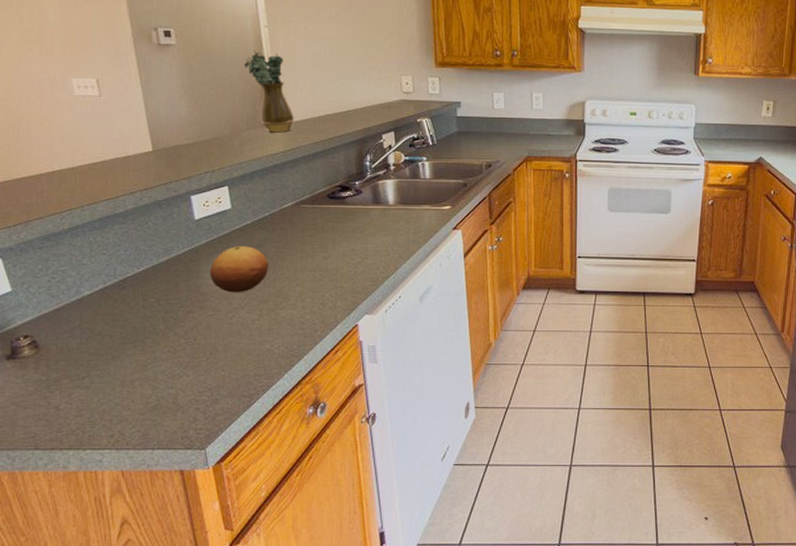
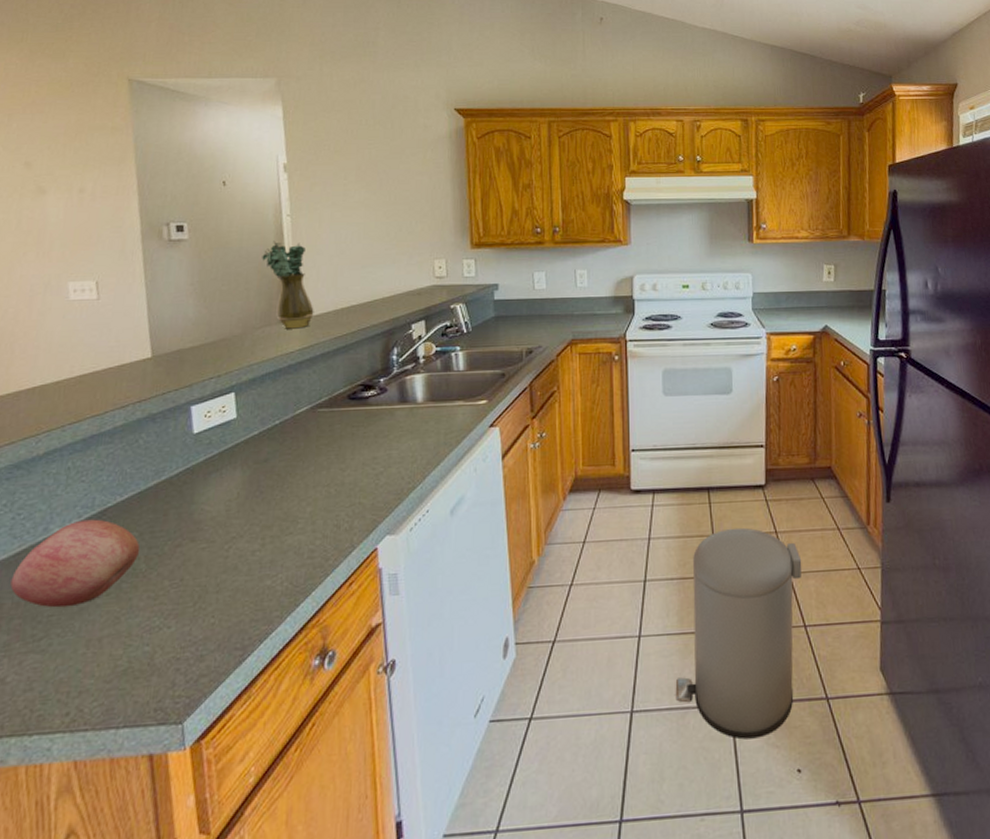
fruit: none [54,286,158,355] -> present [10,519,141,608]
fruit: present [209,245,270,293] -> none [205,460,277,519]
pedal bin: none [607,327,722,492] -> present [675,527,802,740]

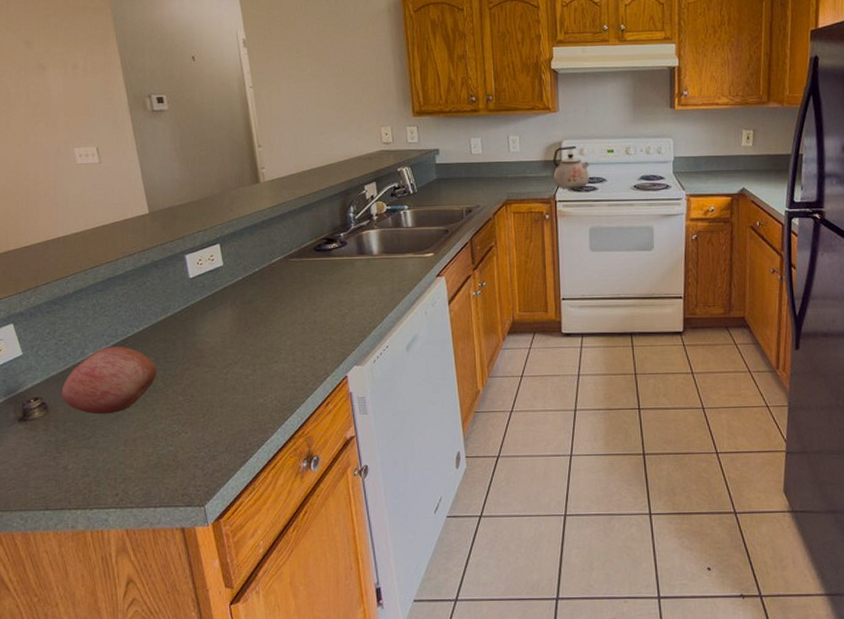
vase: present [262,240,314,329] -> none [231,110,280,190]
kettle: none [623,280,664,328] -> present [553,145,590,189]
pedal bin: present [675,527,802,740] -> none [602,368,716,542]

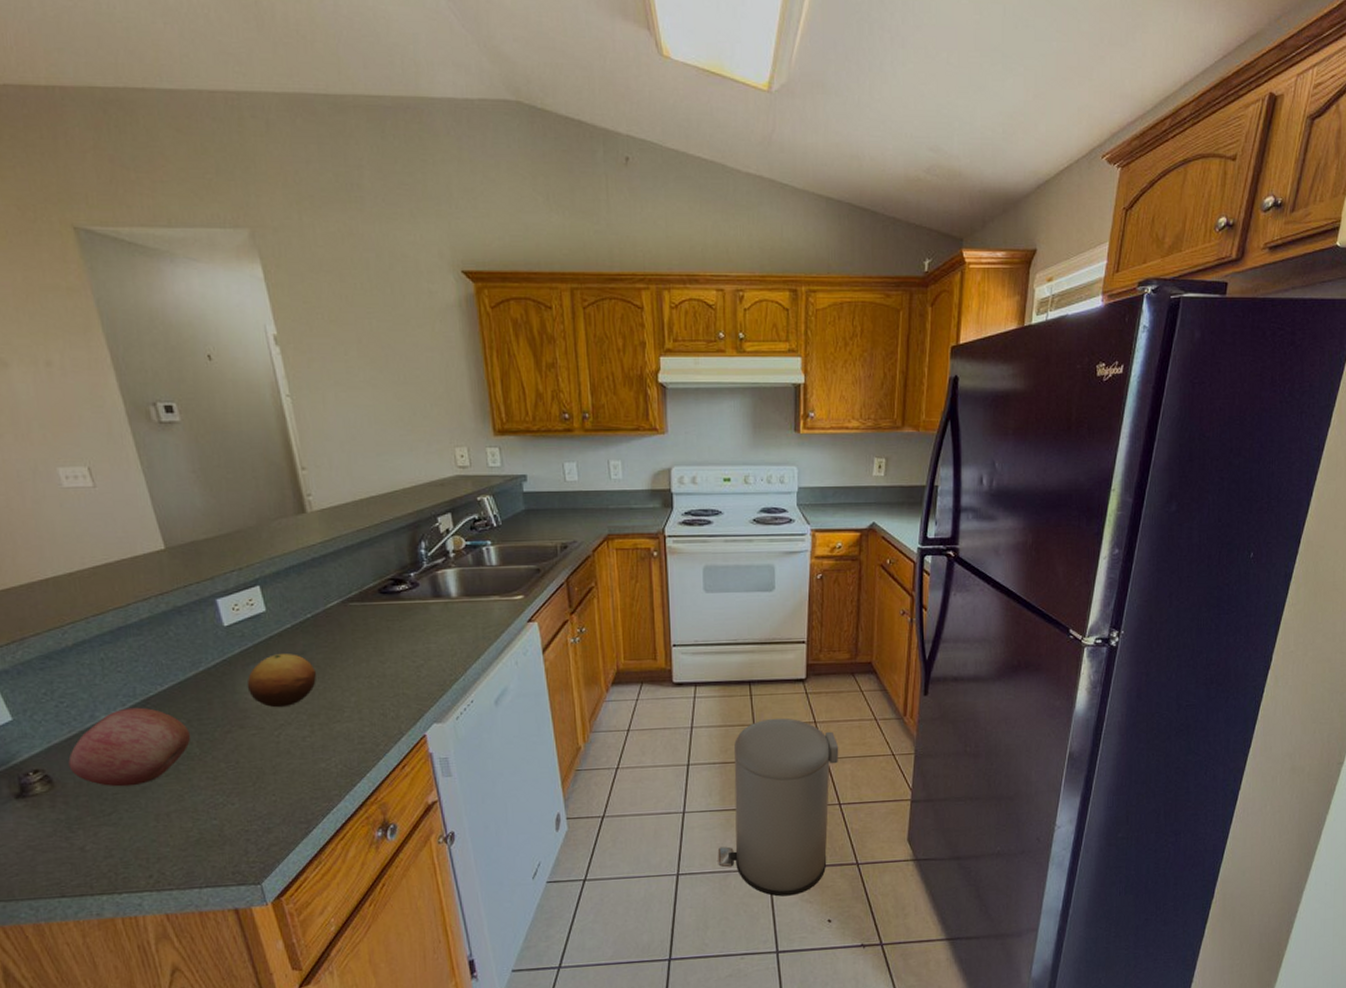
fruit: none [204,301,261,349] -> present [246,652,317,708]
kettle: present [553,145,590,189] -> none [661,473,704,523]
pedal bin: none [602,368,716,542] -> present [717,717,839,897]

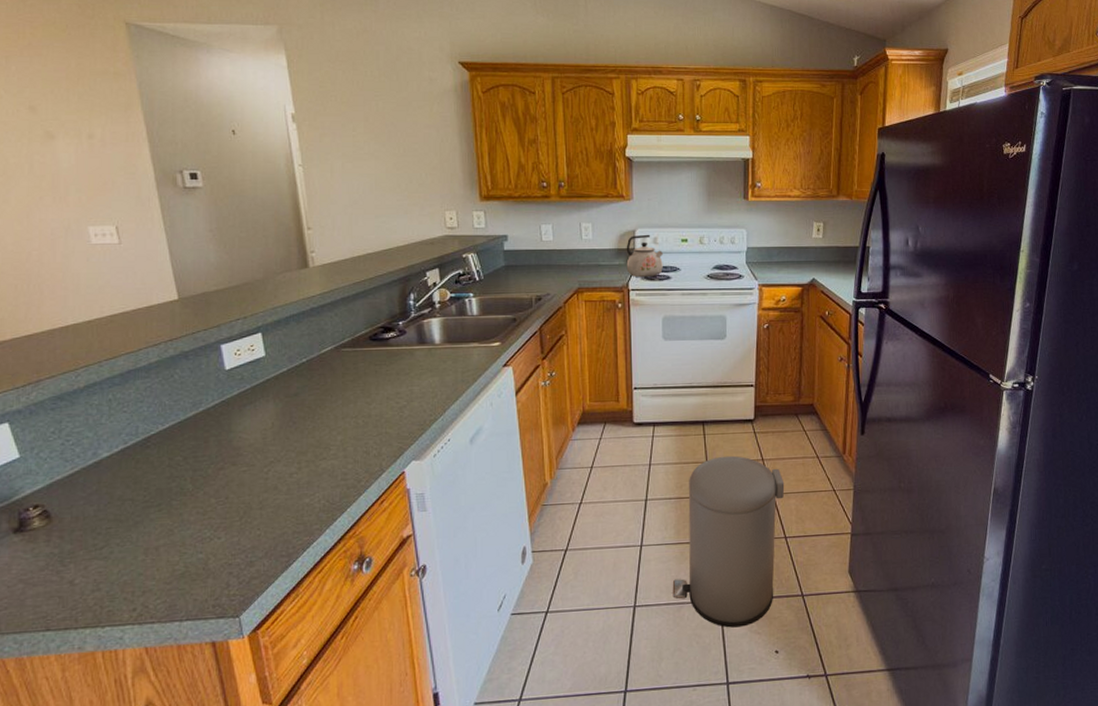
fruit: present [68,707,191,787] -> none [68,445,186,522]
fruit: present [246,652,317,708] -> none [242,394,308,446]
kettle: none [661,473,704,523] -> present [626,234,664,278]

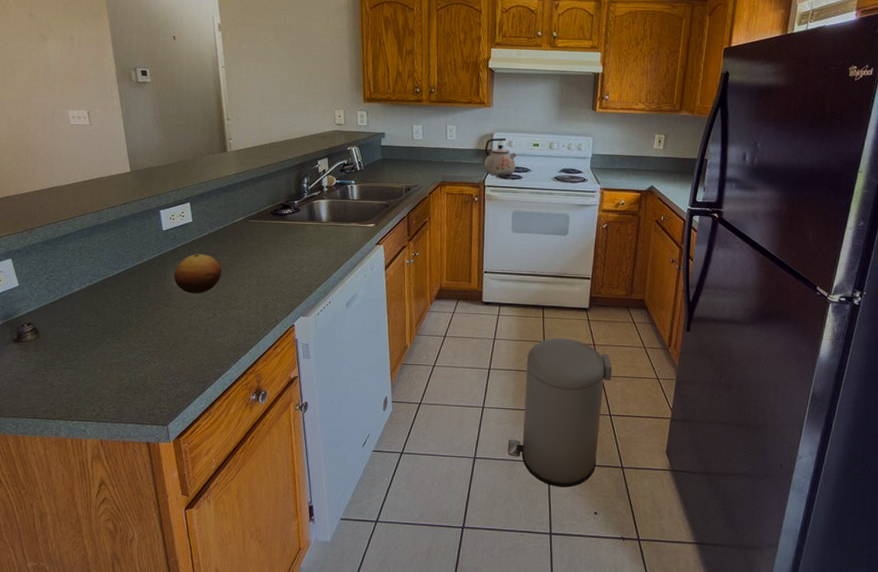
fruit: none [242,394,308,446] -> present [173,253,222,294]

